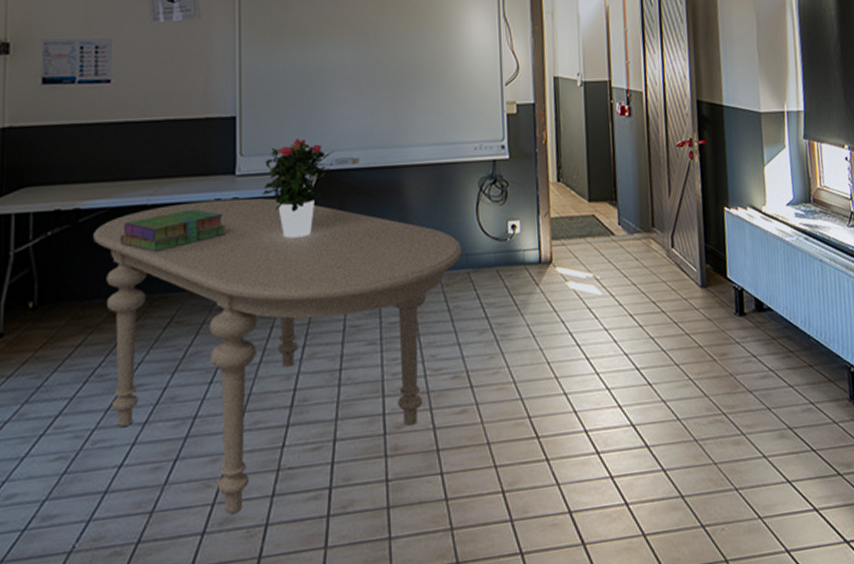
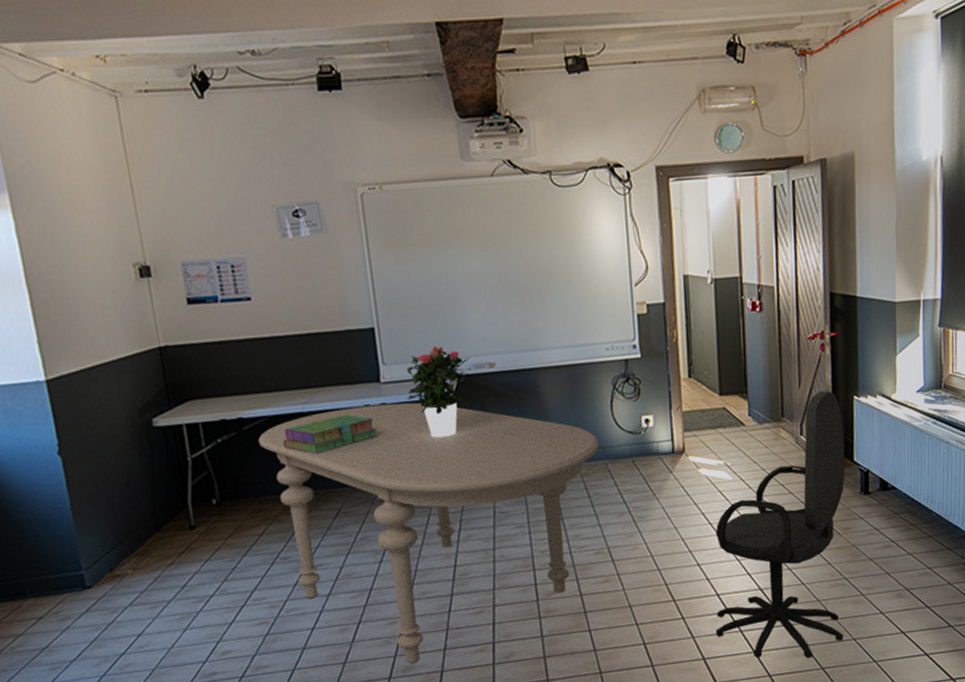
office chair: none [583,200,725,514] -> present [715,390,846,659]

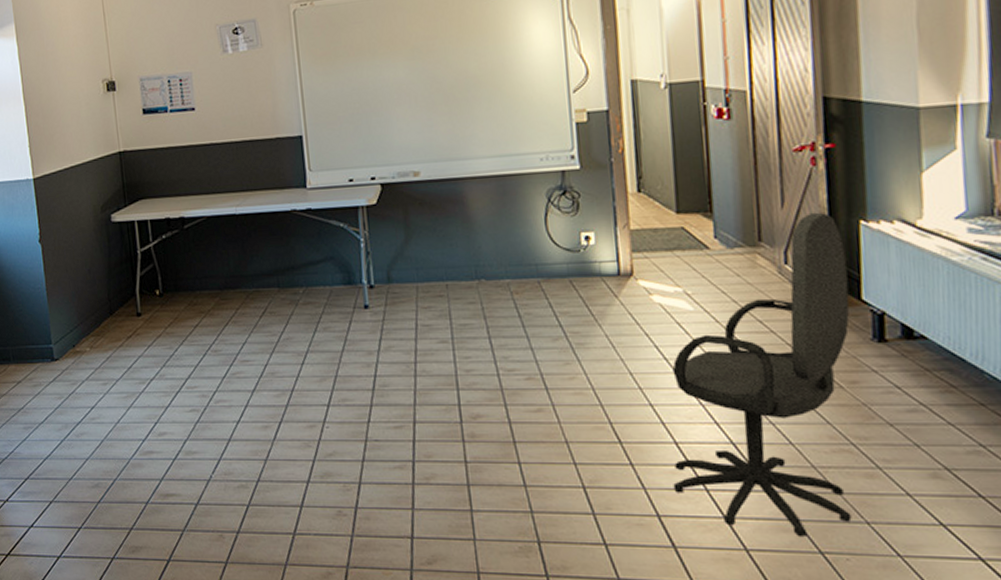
dining table: present [258,402,600,663] -> none [196,208,532,470]
stack of books: present [282,414,378,455] -> none [217,217,303,255]
potted flower: present [406,345,471,438] -> none [331,153,395,245]

